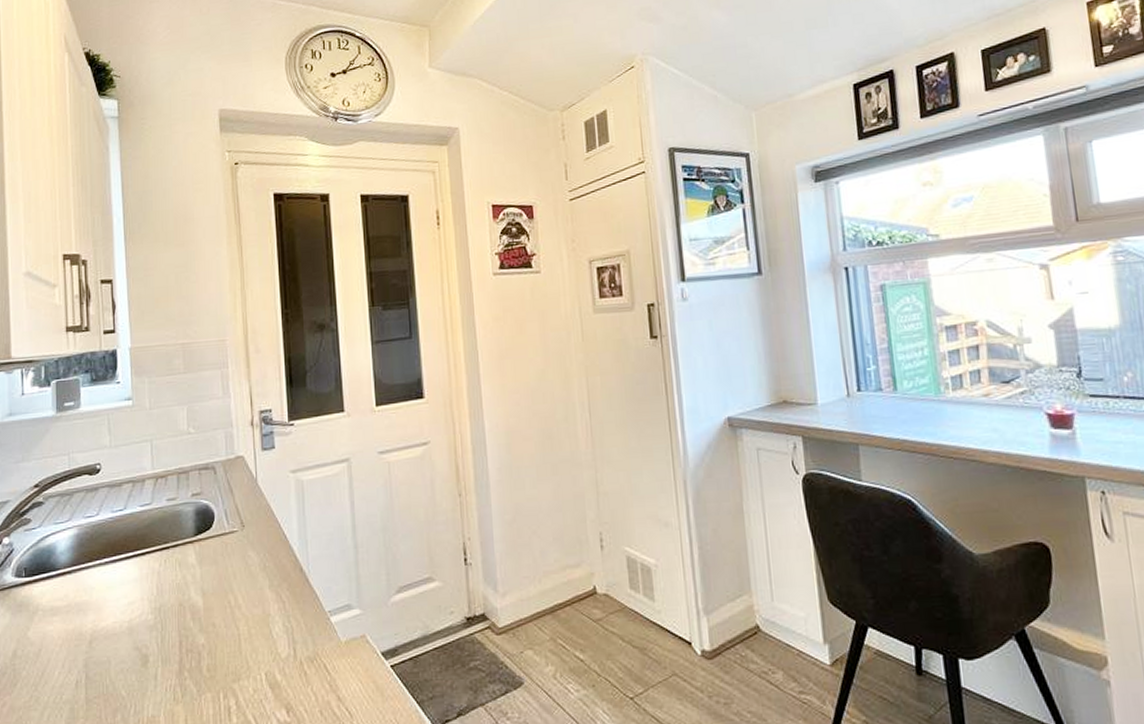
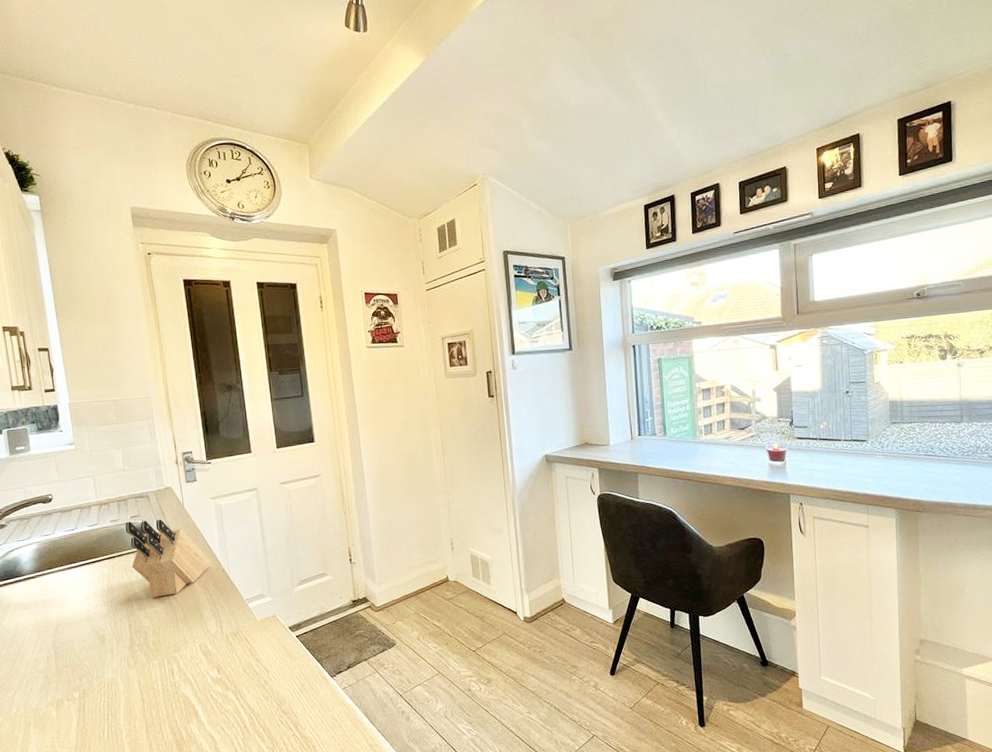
knife block: none [185,498,287,605] -> present [125,519,212,598]

